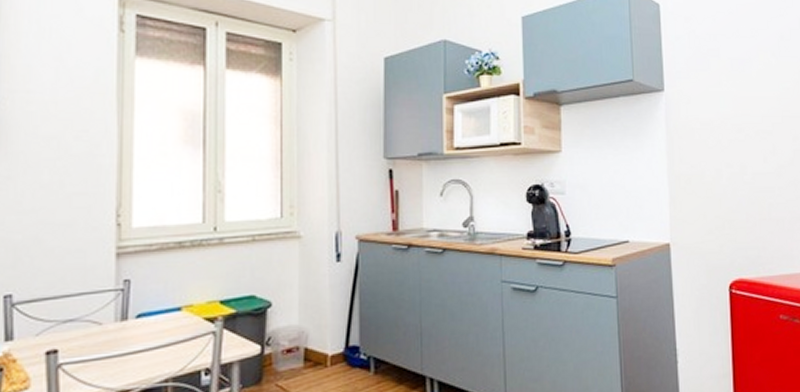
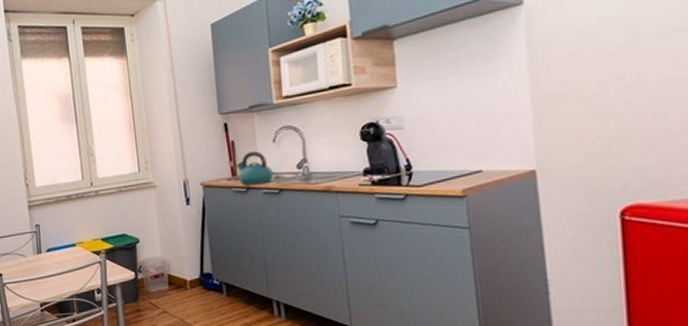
kettle: none [399,204,438,243] -> present [236,151,274,186]

